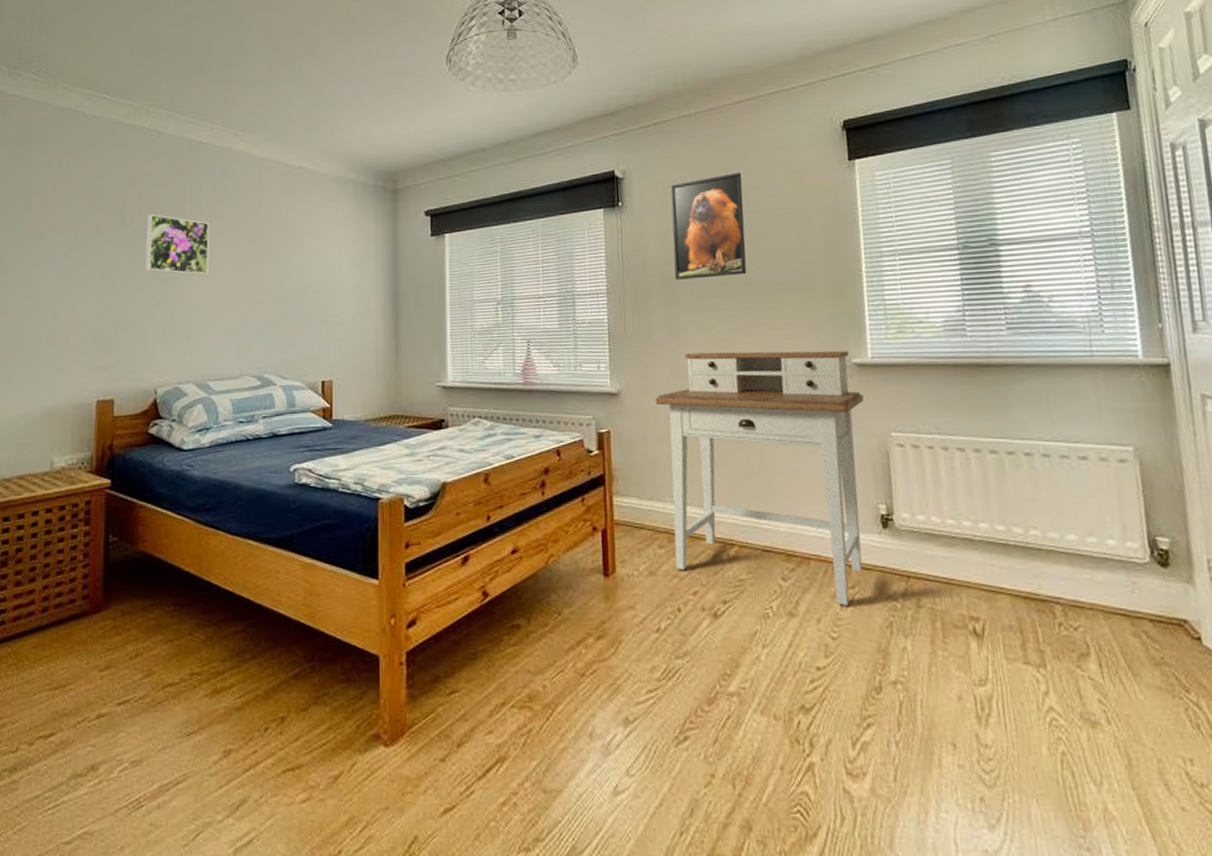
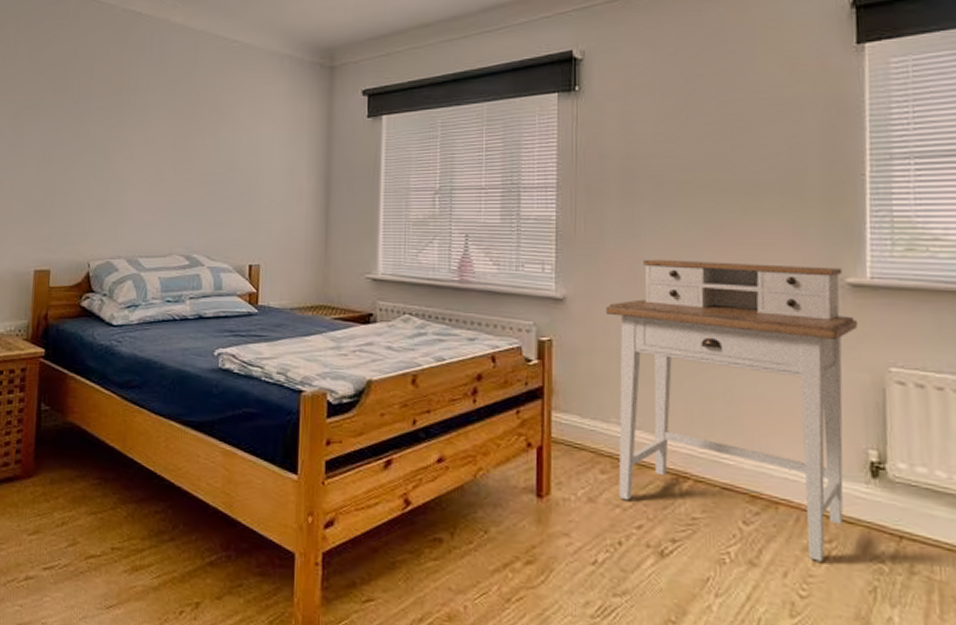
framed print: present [145,214,209,276] -> none [83,86,145,150]
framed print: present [671,173,747,280] -> none [636,56,723,176]

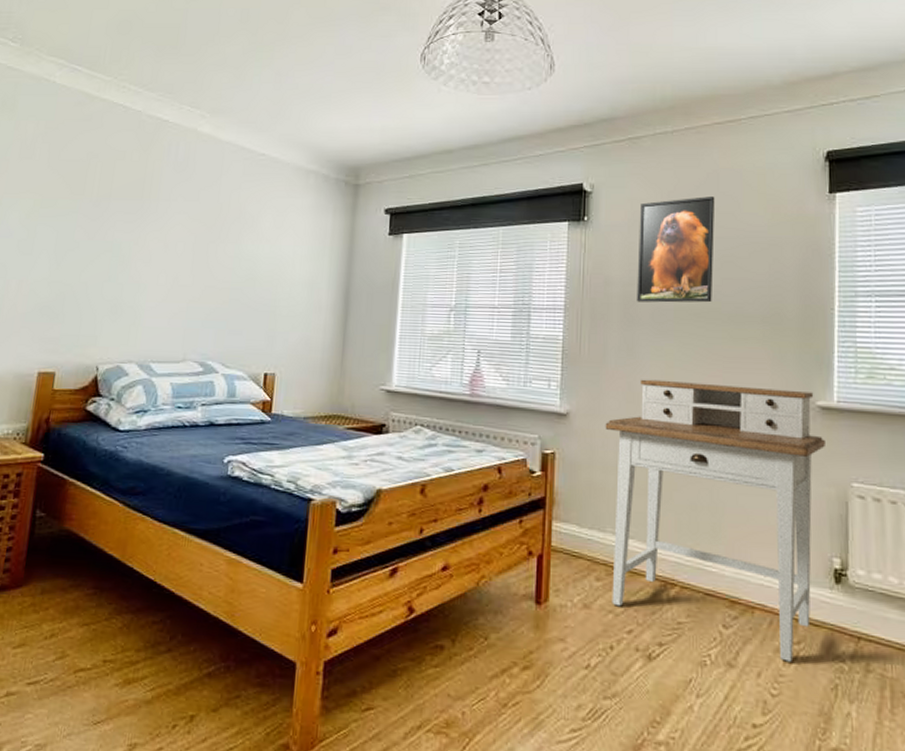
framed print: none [636,56,723,176] -> present [637,196,715,303]

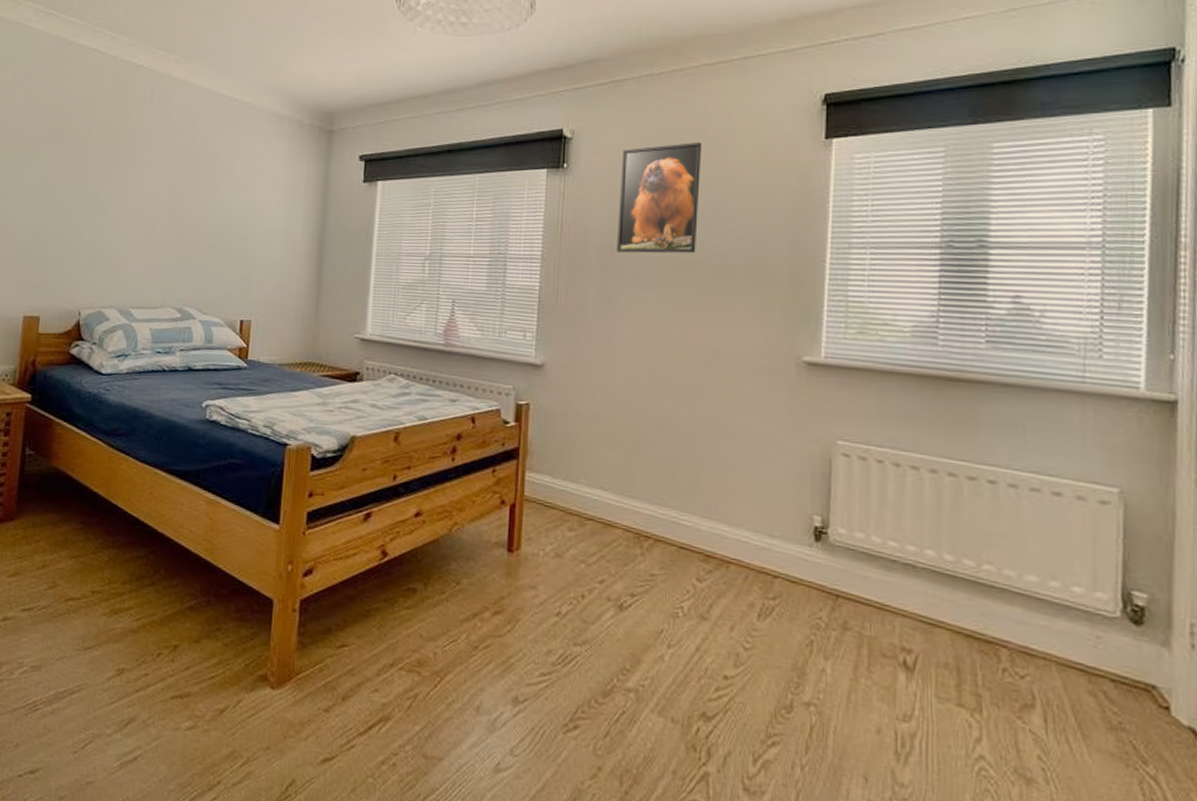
desk: present [605,379,825,662] -> none [581,331,810,617]

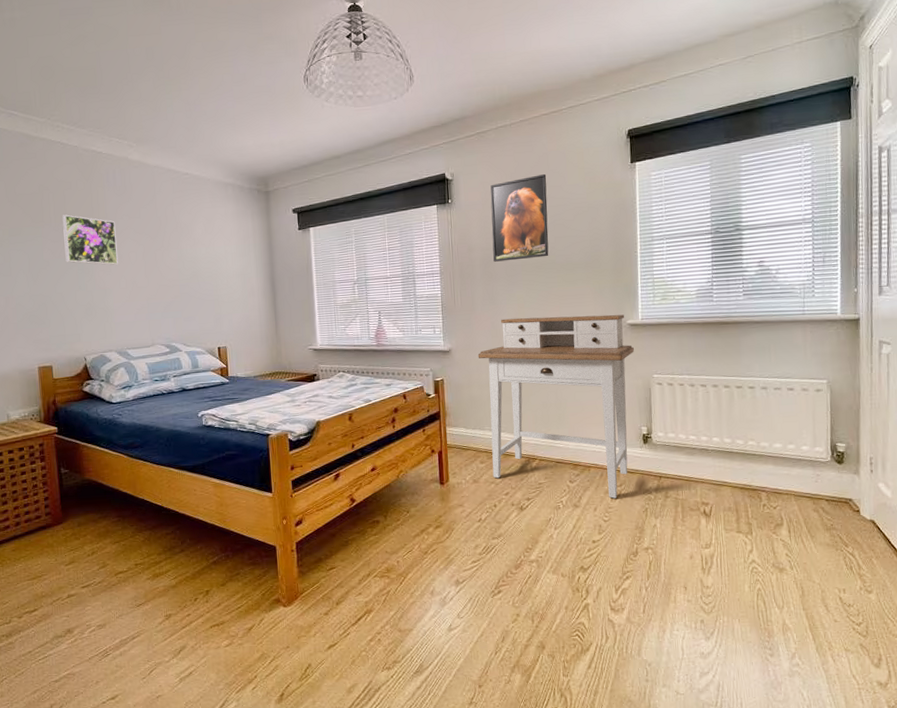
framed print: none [79,135,144,202] -> present [62,214,118,265]
desk: none [581,331,810,617] -> present [477,314,634,499]

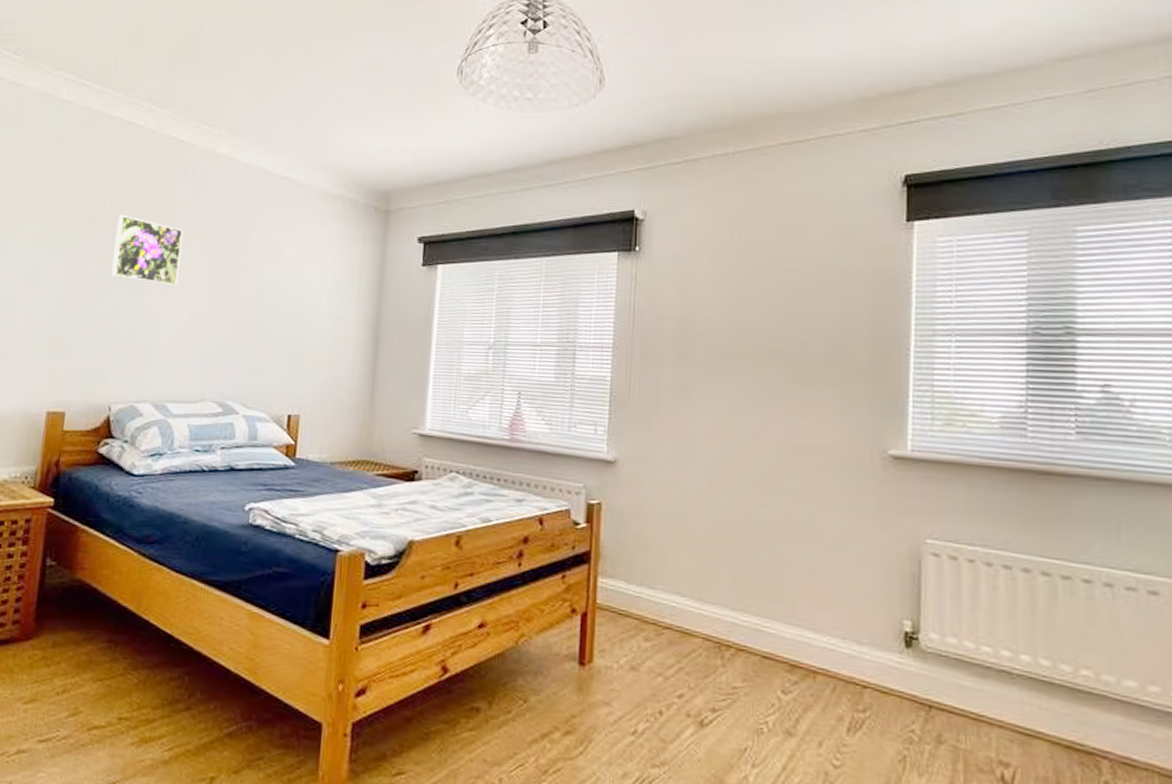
desk: present [477,314,634,499] -> none [656,424,897,731]
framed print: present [490,174,549,262] -> none [692,225,780,342]

